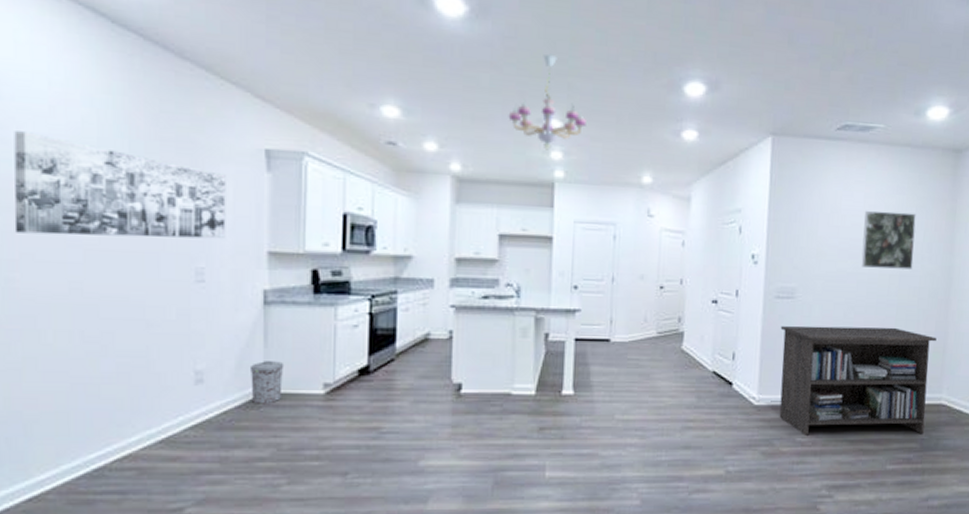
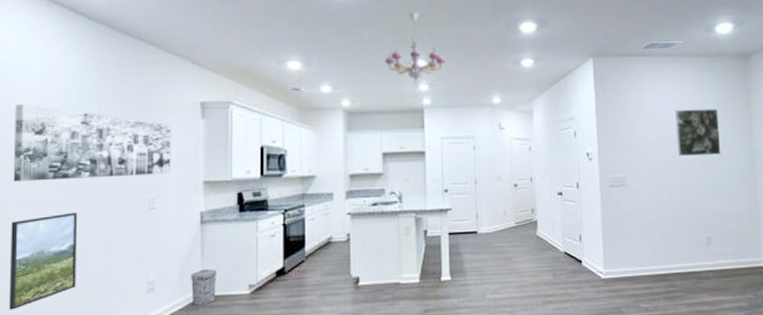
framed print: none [14,278,103,394] -> present [8,212,78,310]
storage cabinet: present [779,325,937,437] -> none [617,204,750,303]

